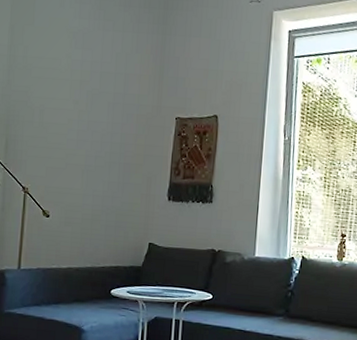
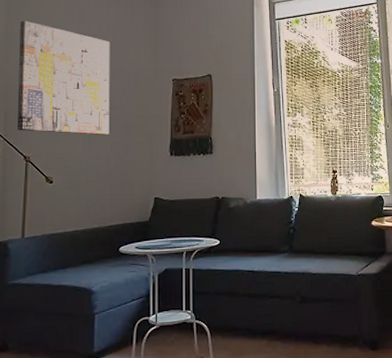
wall art: none [17,42,114,172] -> present [18,20,110,135]

